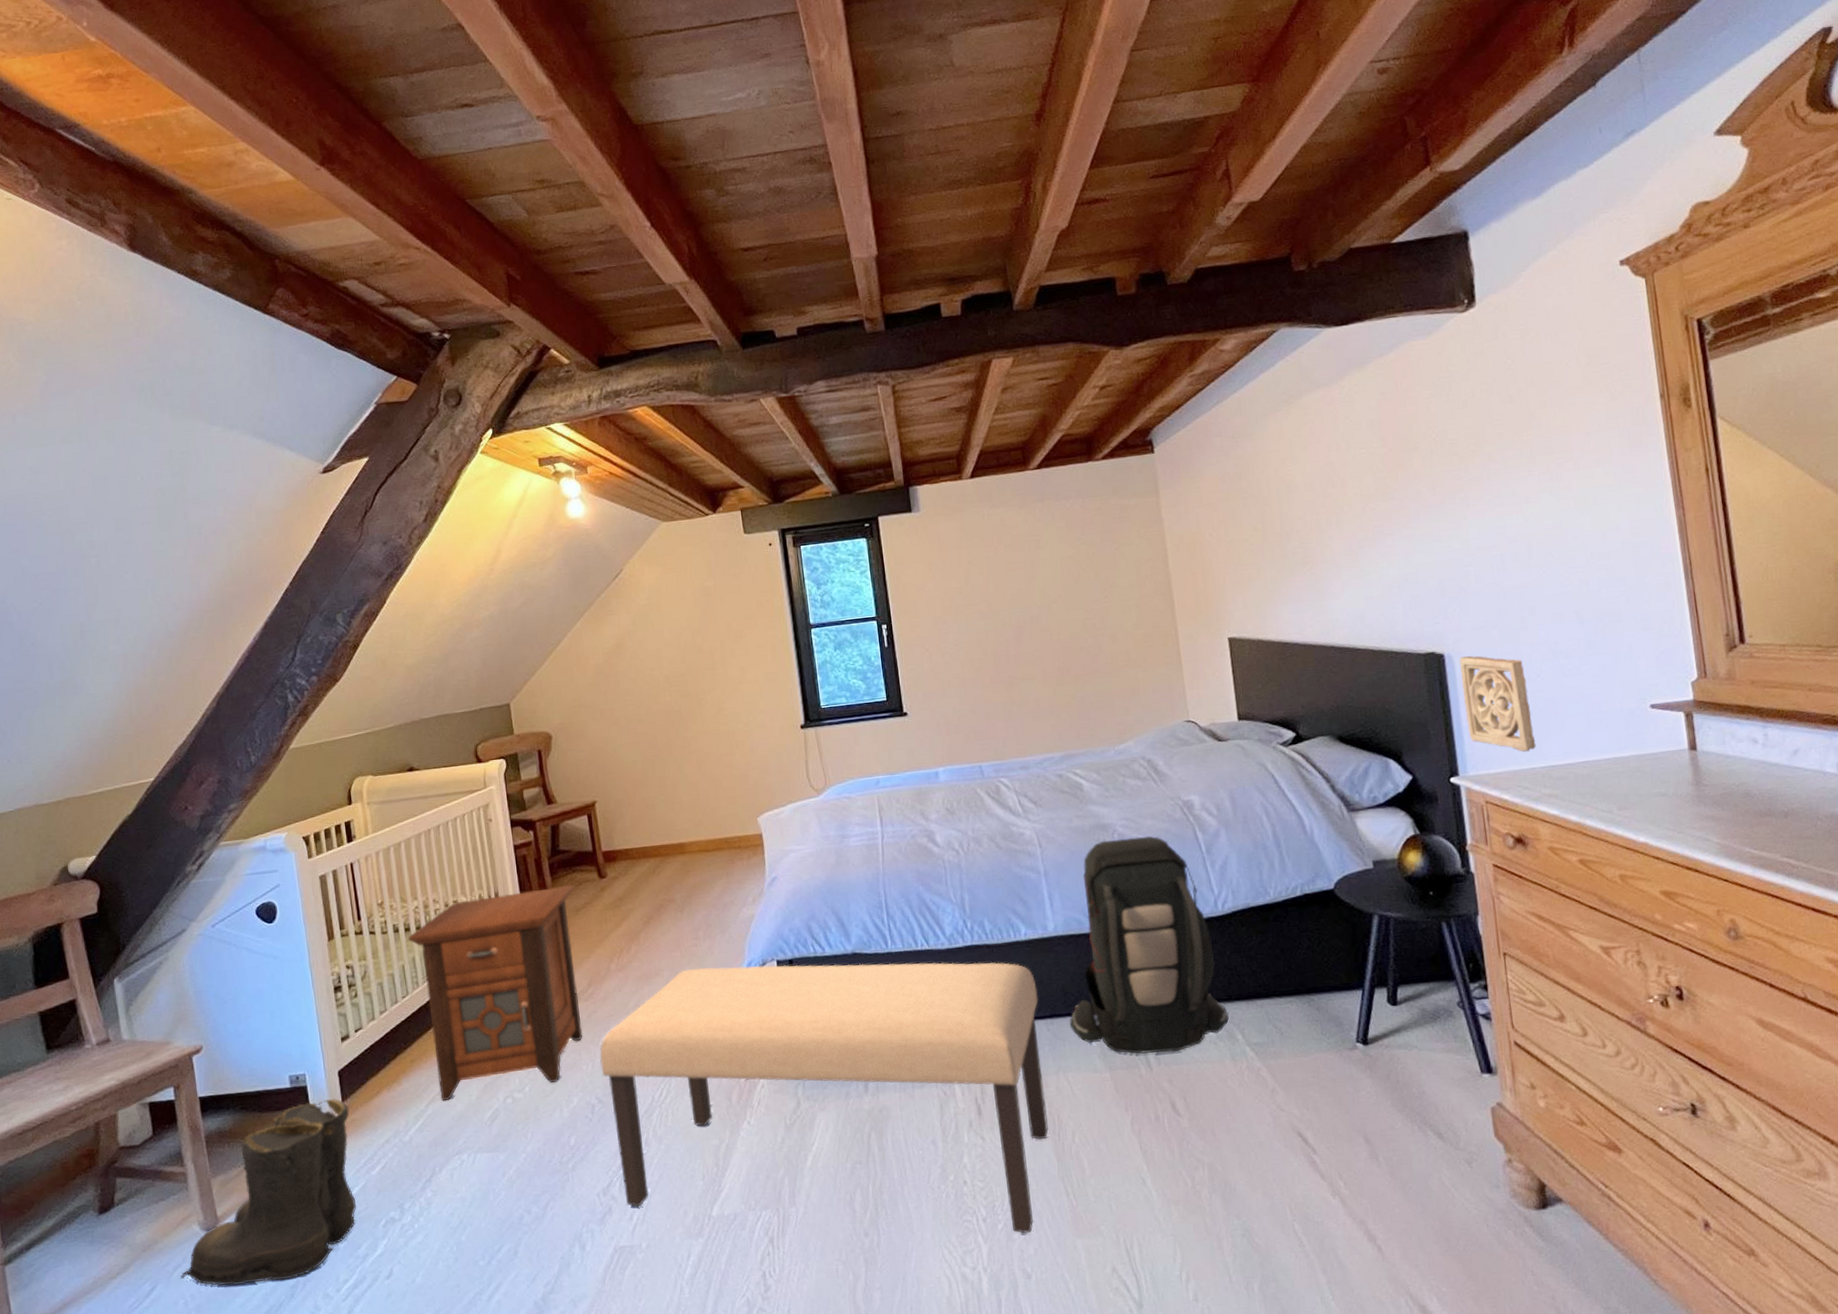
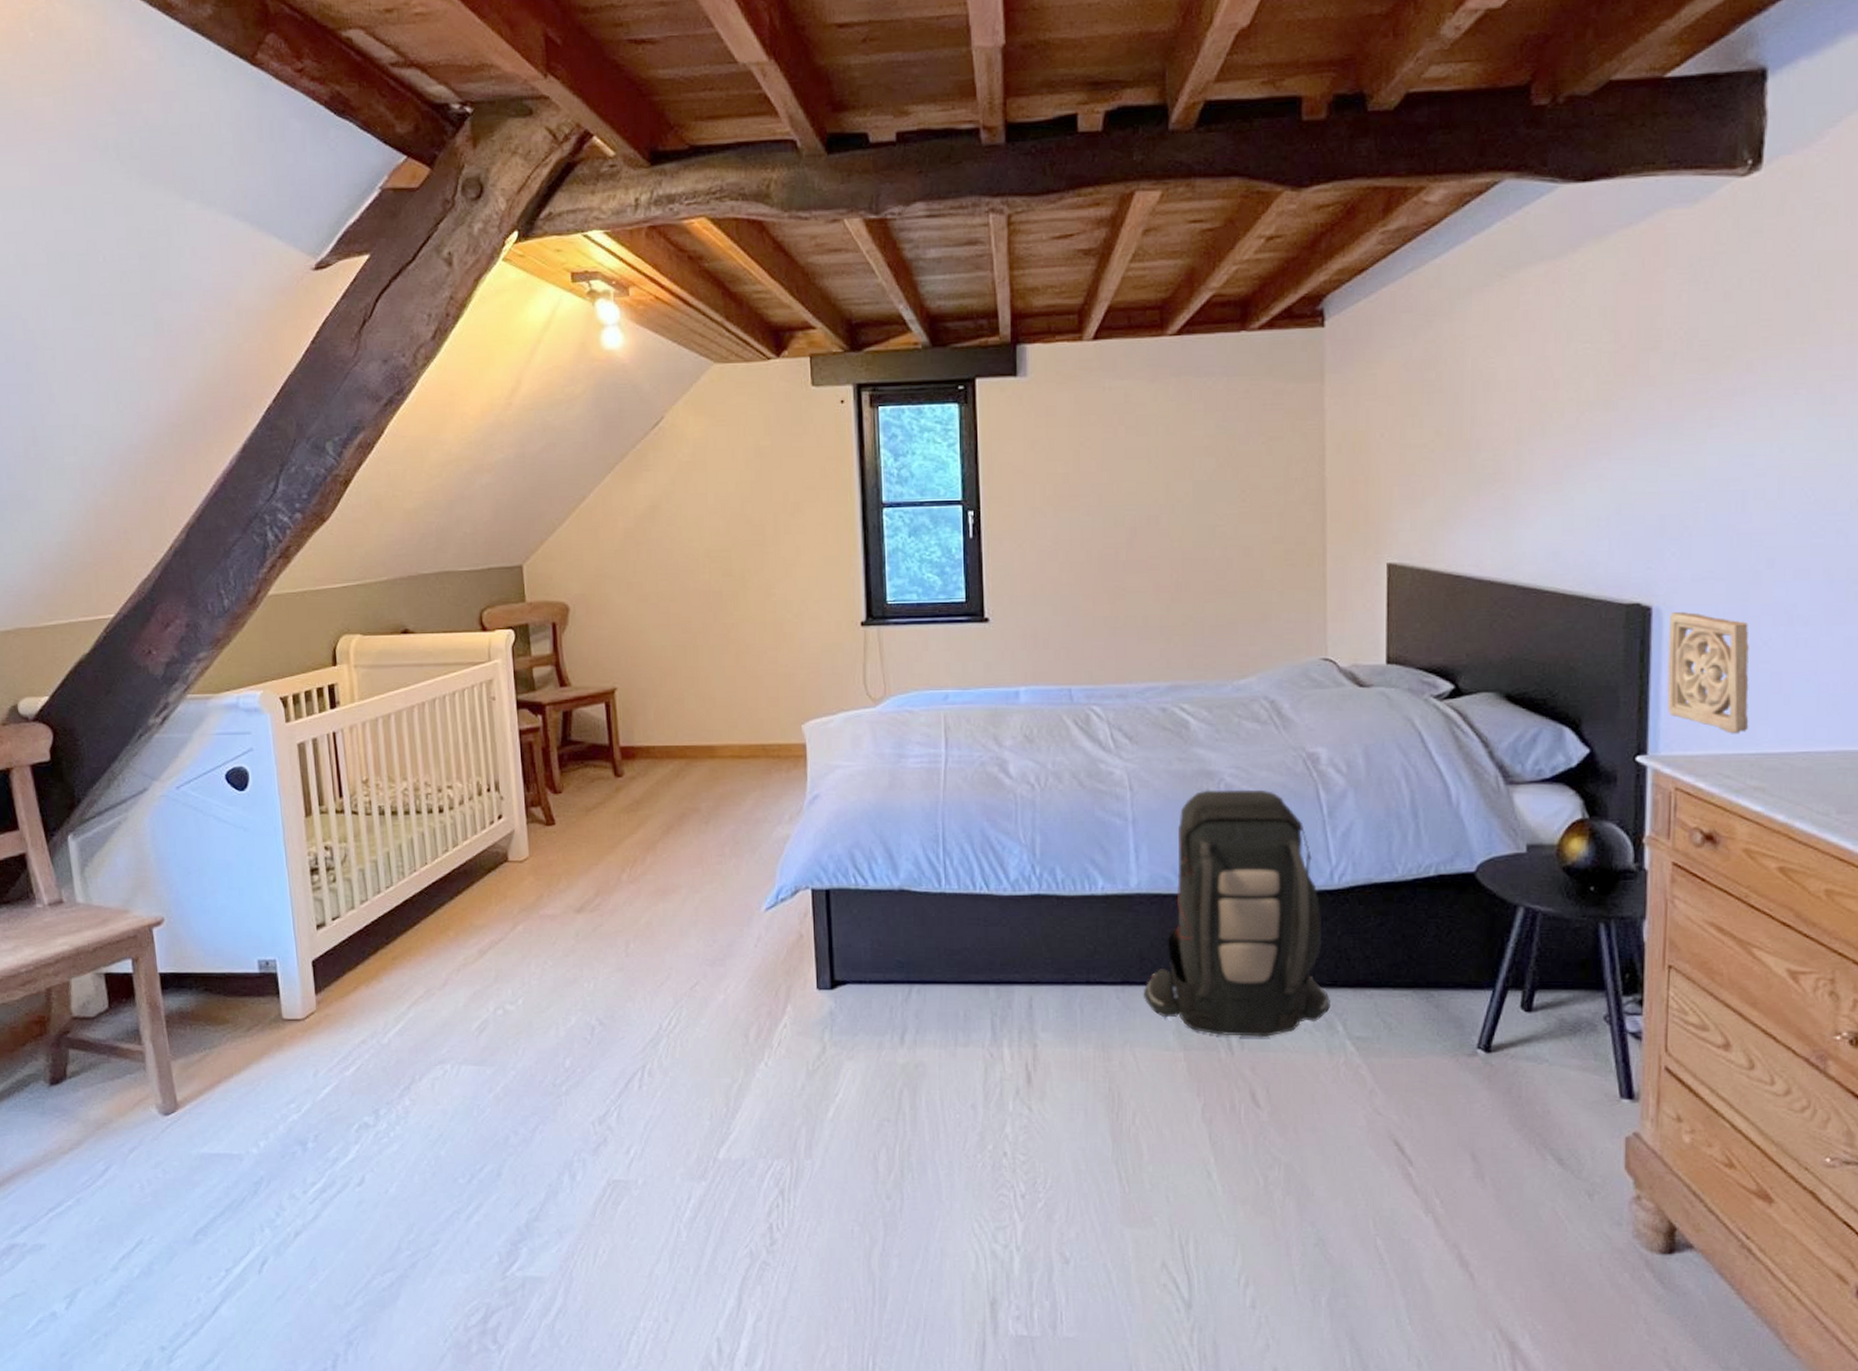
boots: present [180,1099,357,1286] -> none [136,990,328,1176]
nightstand: present [407,885,583,1102] -> none [394,782,586,1005]
bench: present [600,962,1049,1234] -> none [604,888,1110,1216]

